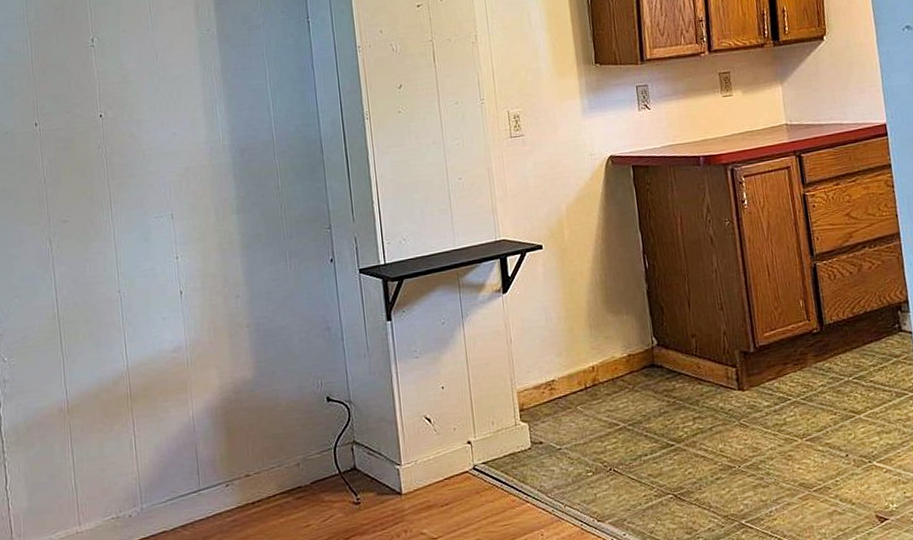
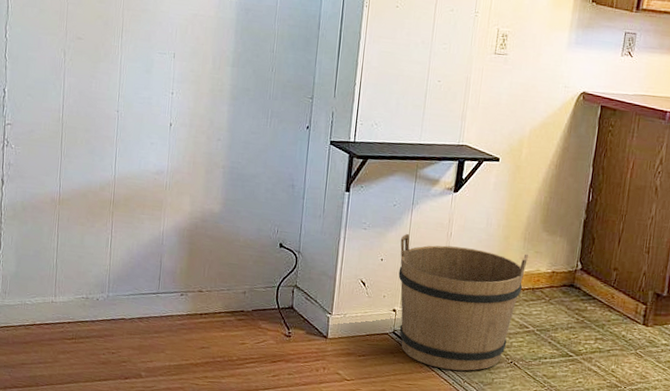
bucket: none [457,342,601,497] -> present [398,234,528,371]

